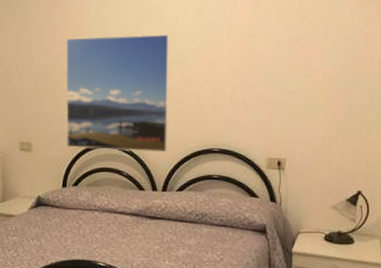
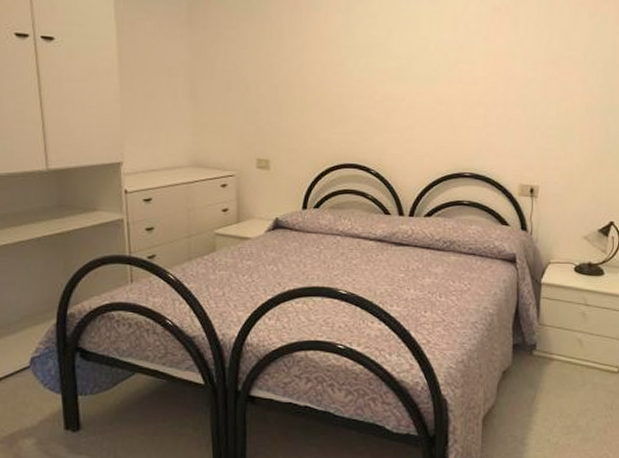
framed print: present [65,34,171,153] -> none [307,46,424,175]

